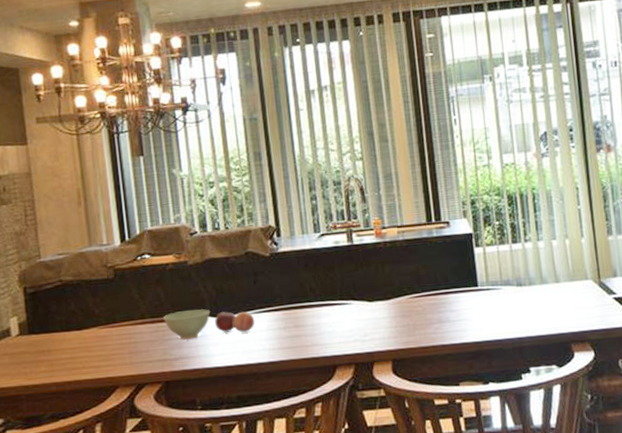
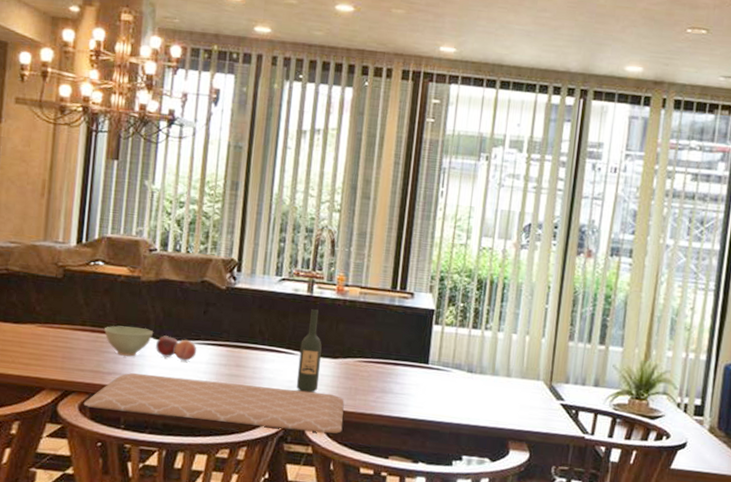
placemat: none [158,334,410,396] -> present [83,373,344,434]
wine bottle: none [352,257,378,338] -> present [296,309,322,393]

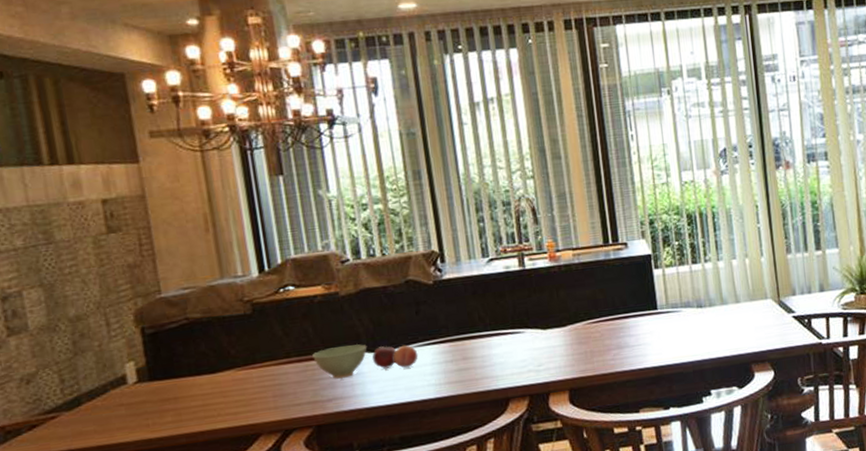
placemat: present [83,373,344,434] -> none [308,362,588,442]
wine bottle: present [296,309,322,393] -> none [524,282,553,368]

